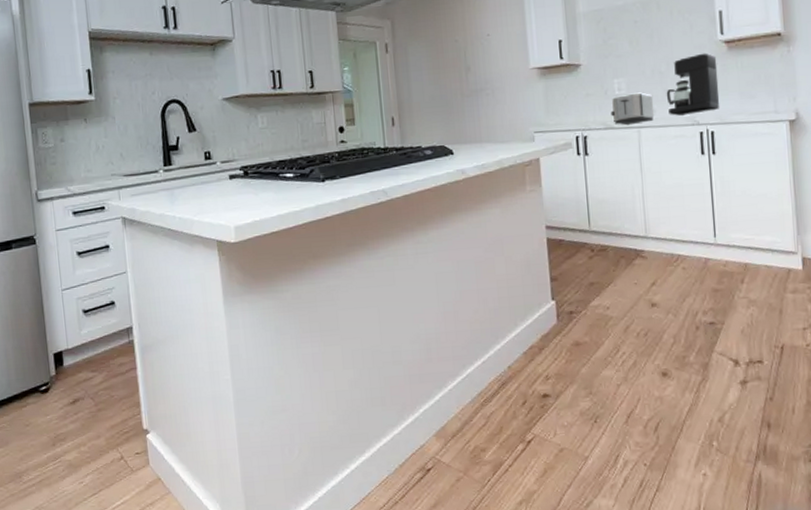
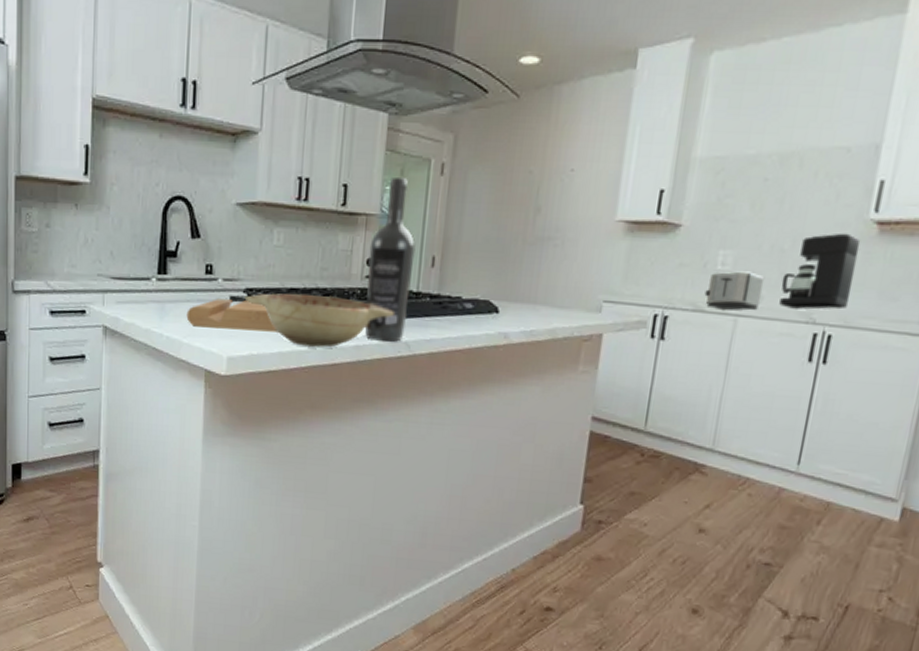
cutting board: none [193,176,274,205] -> present [186,299,277,332]
decorative bowl: none [241,161,369,207] -> present [244,293,394,347]
wine bottle: none [339,59,381,193] -> present [364,178,416,342]

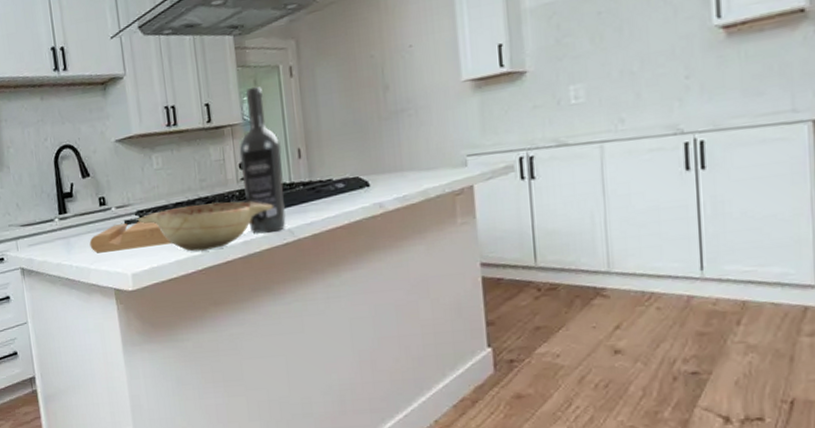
toaster: present [704,271,765,311] -> none [564,99,622,141]
coffee maker: present [779,233,861,311] -> none [639,43,714,125]

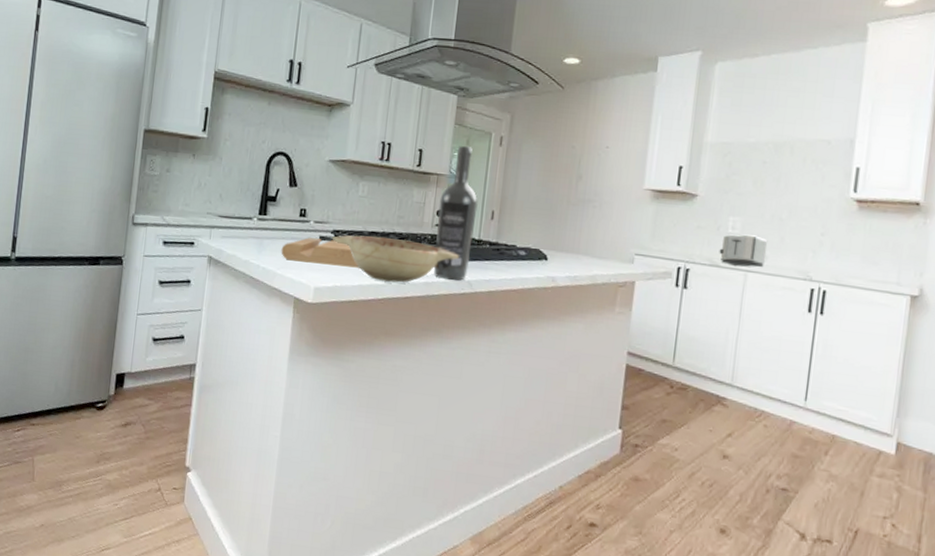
toaster: none [564,99,622,141] -> present [719,234,768,268]

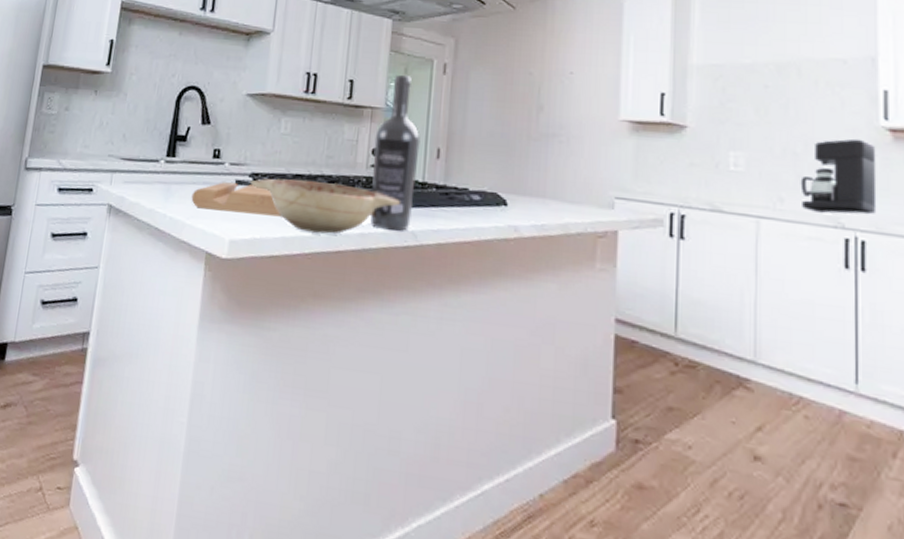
toaster: present [719,234,768,268] -> none [721,172,782,213]
coffee maker: none [781,207,844,270] -> present [800,139,877,215]

